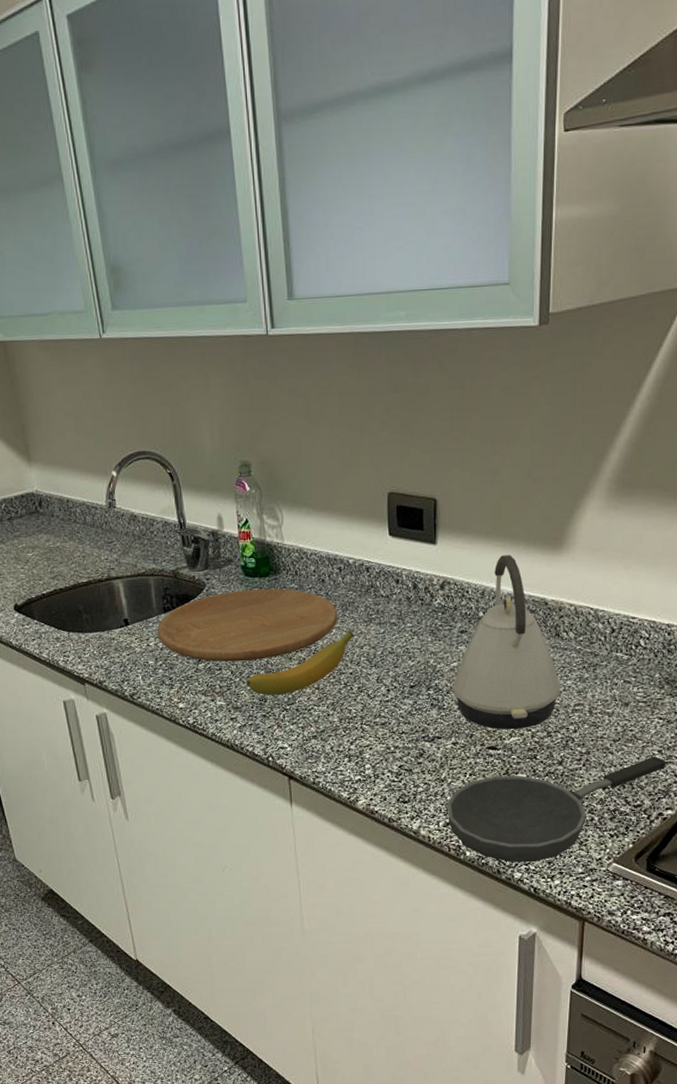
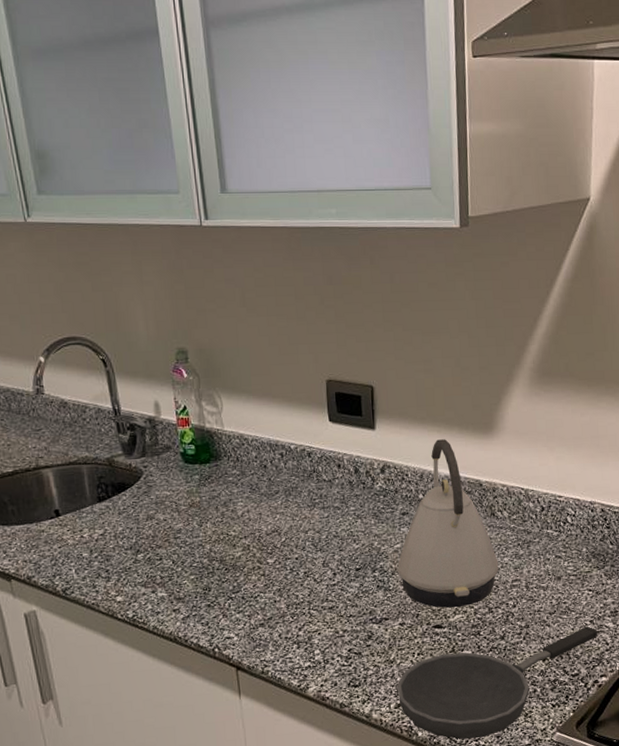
cutting board: present [157,588,338,662] -> none [91,475,282,552]
banana: present [246,631,355,696] -> none [188,516,299,585]

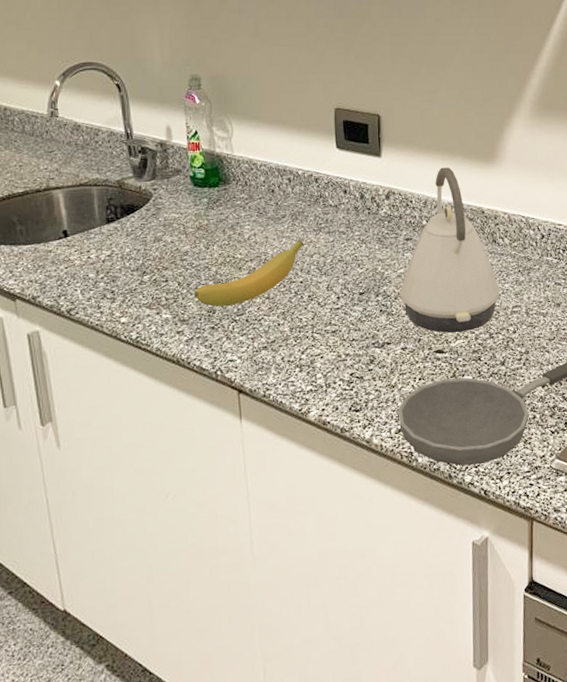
banana: none [188,516,299,585] -> present [193,240,304,307]

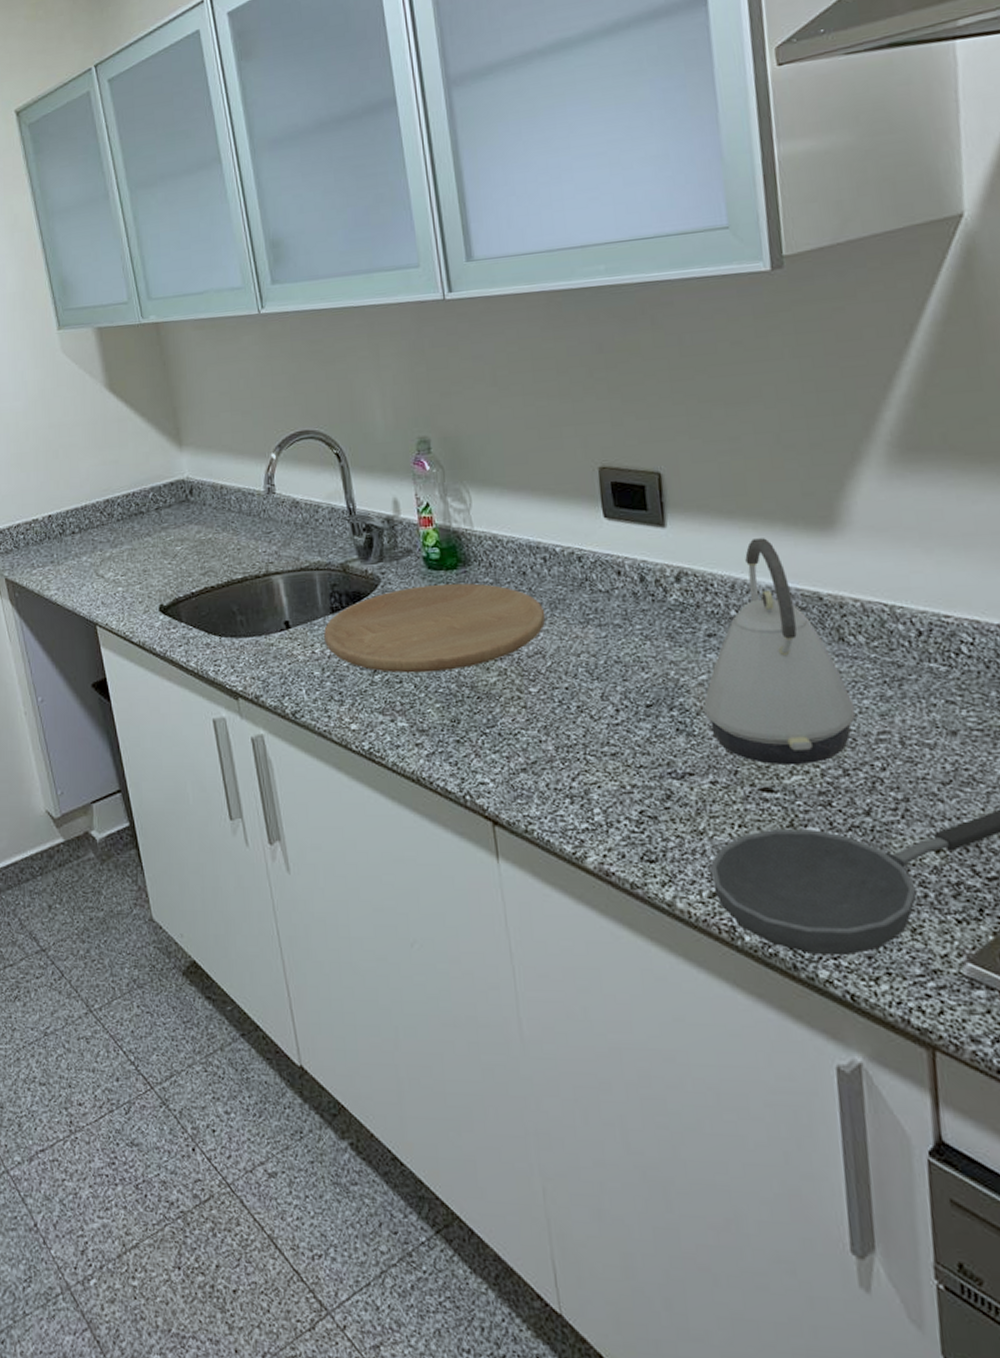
cutting board: none [99,198,288,274] -> present [324,583,546,673]
banana: present [193,240,304,307] -> none [433,634,568,716]

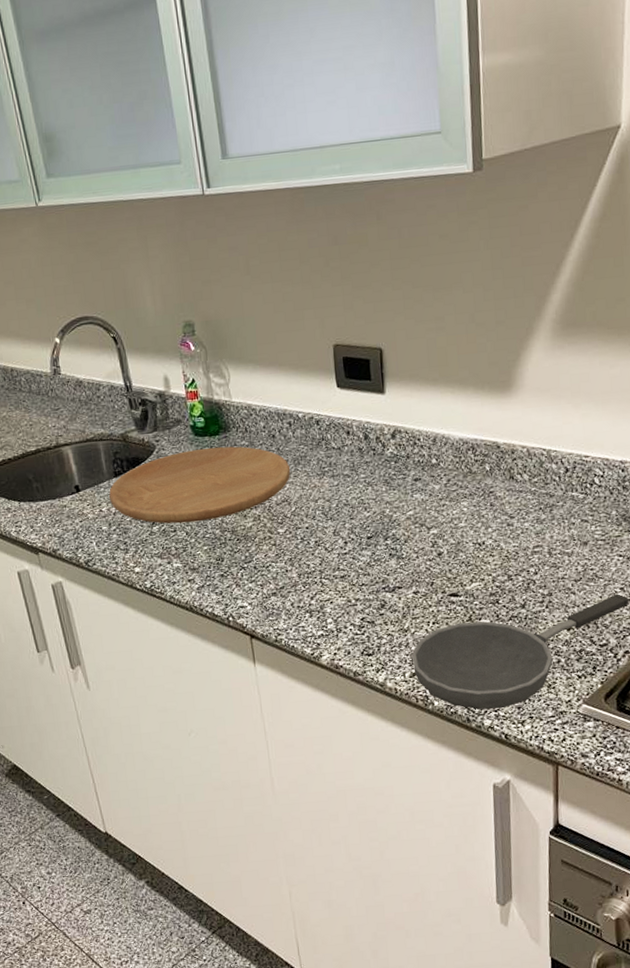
kettle: present [703,538,856,766] -> none [410,400,519,576]

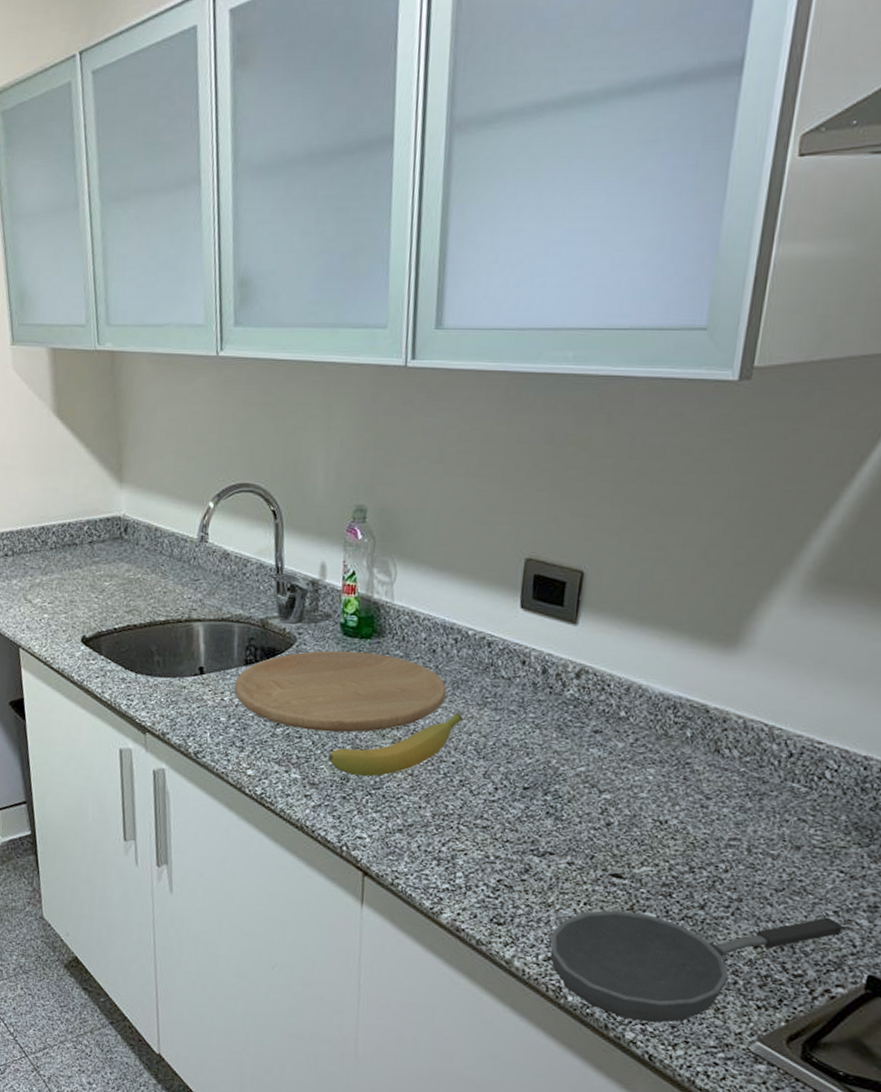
banana: none [201,485,308,555] -> present [327,713,464,777]

